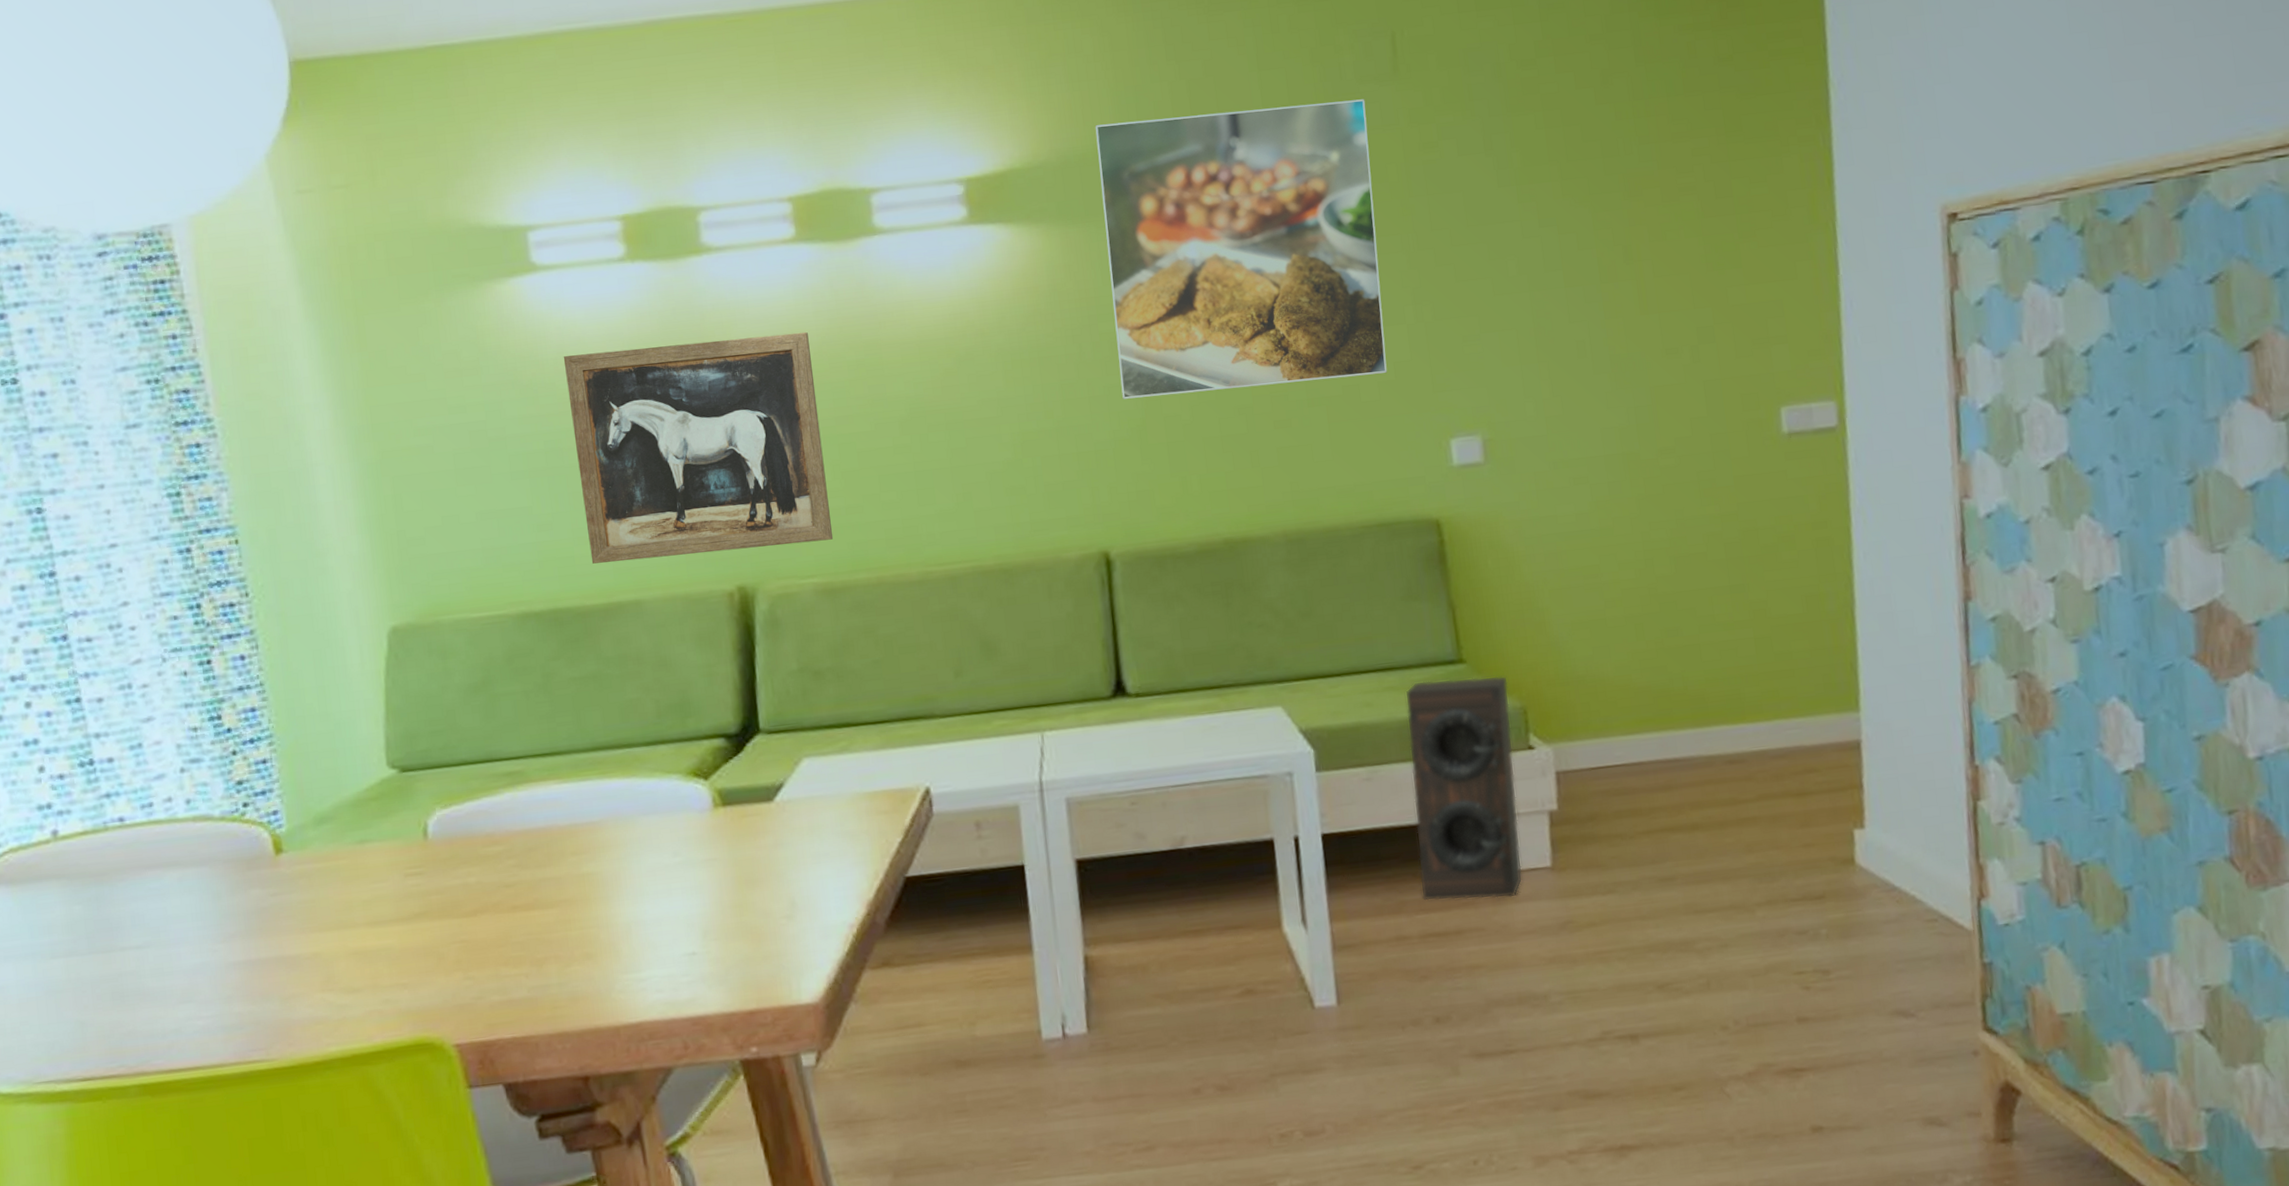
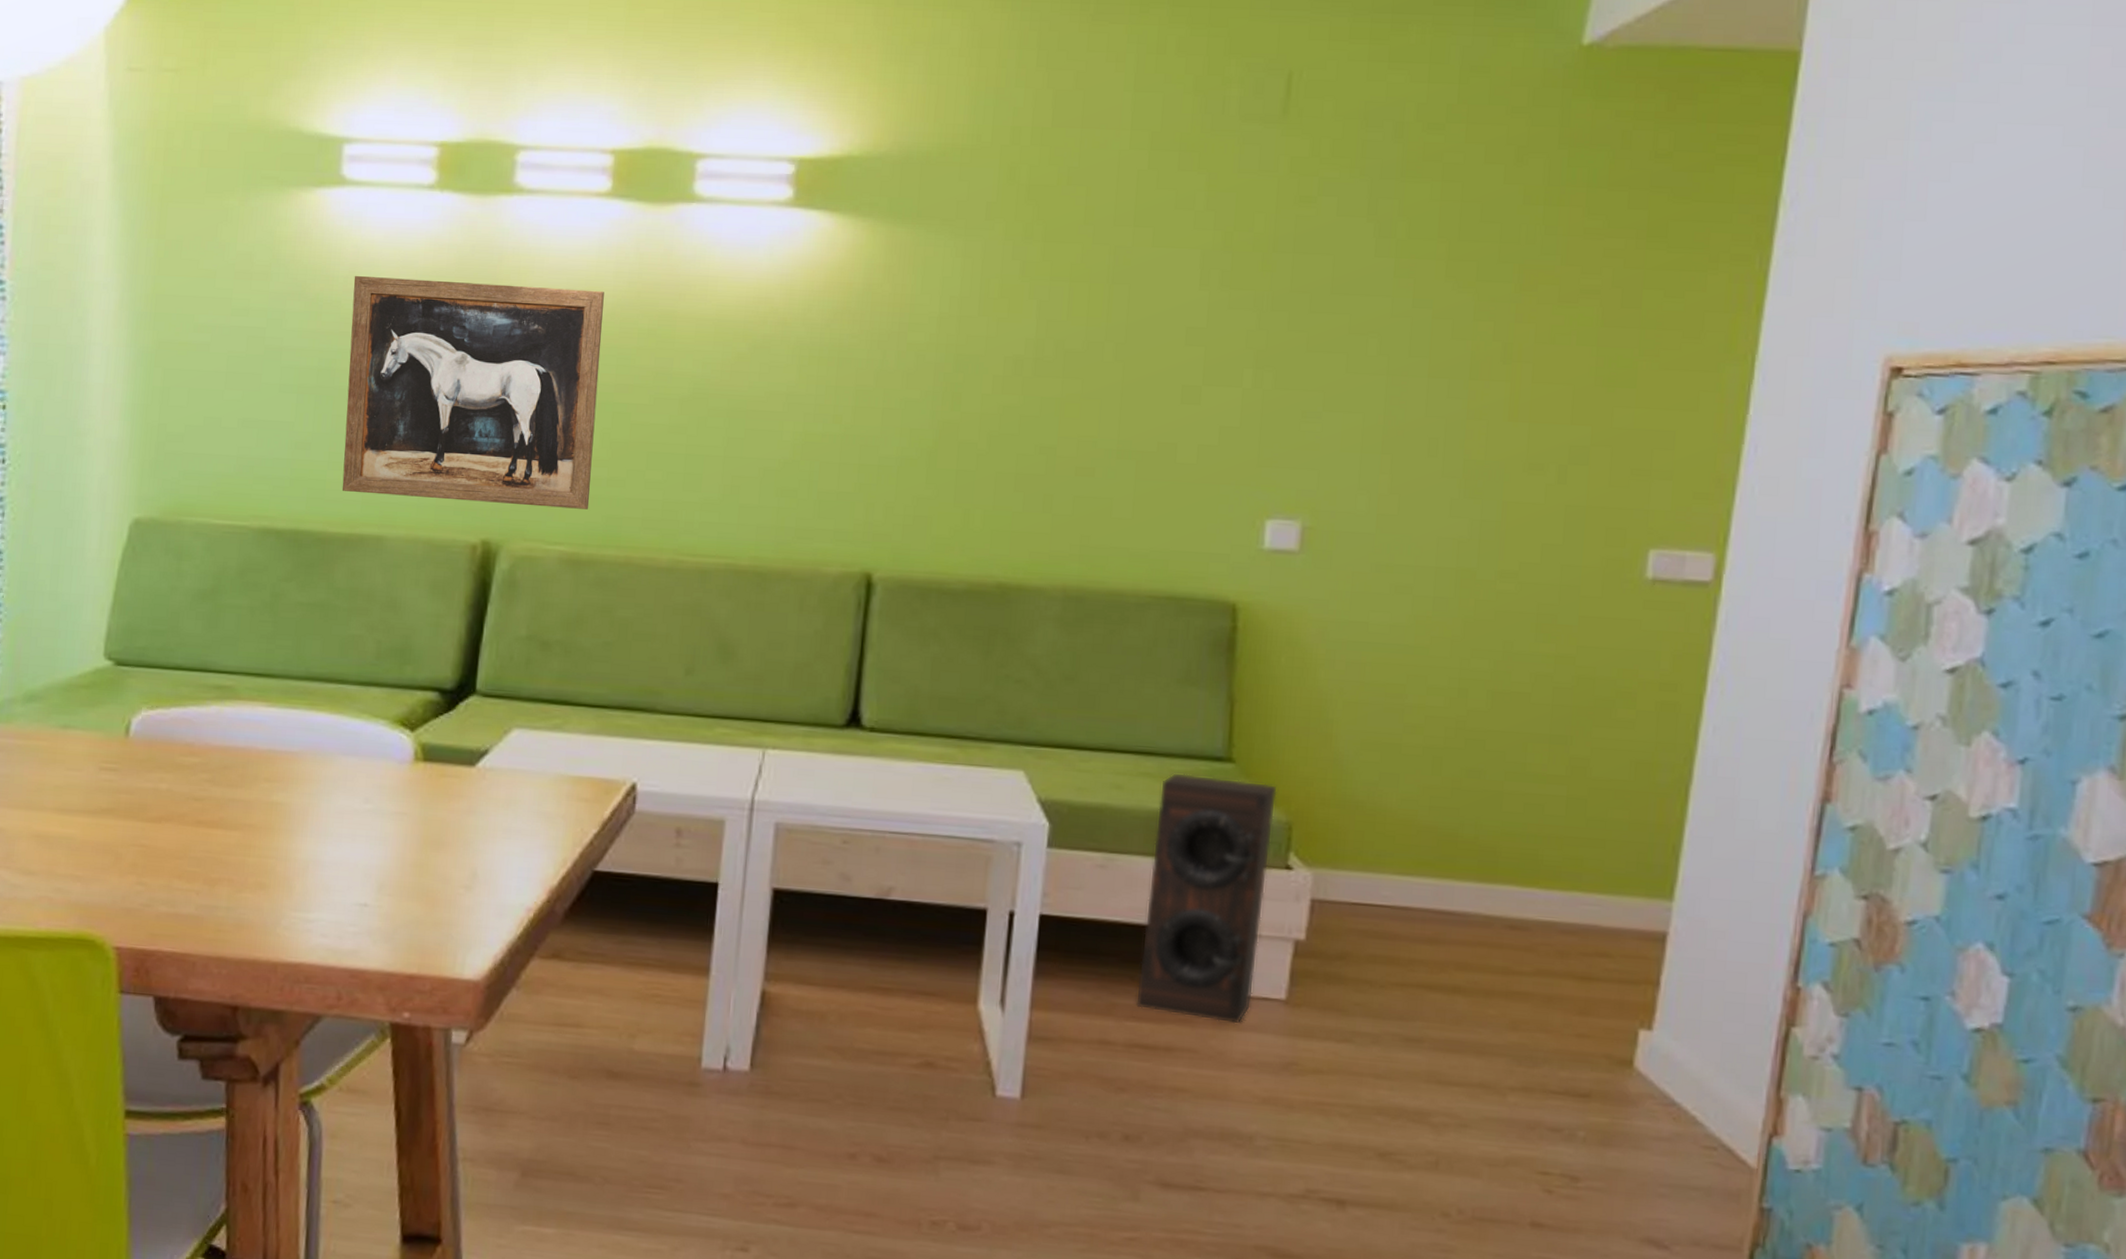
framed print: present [1095,99,1388,399] -> none [918,123,1245,436]

